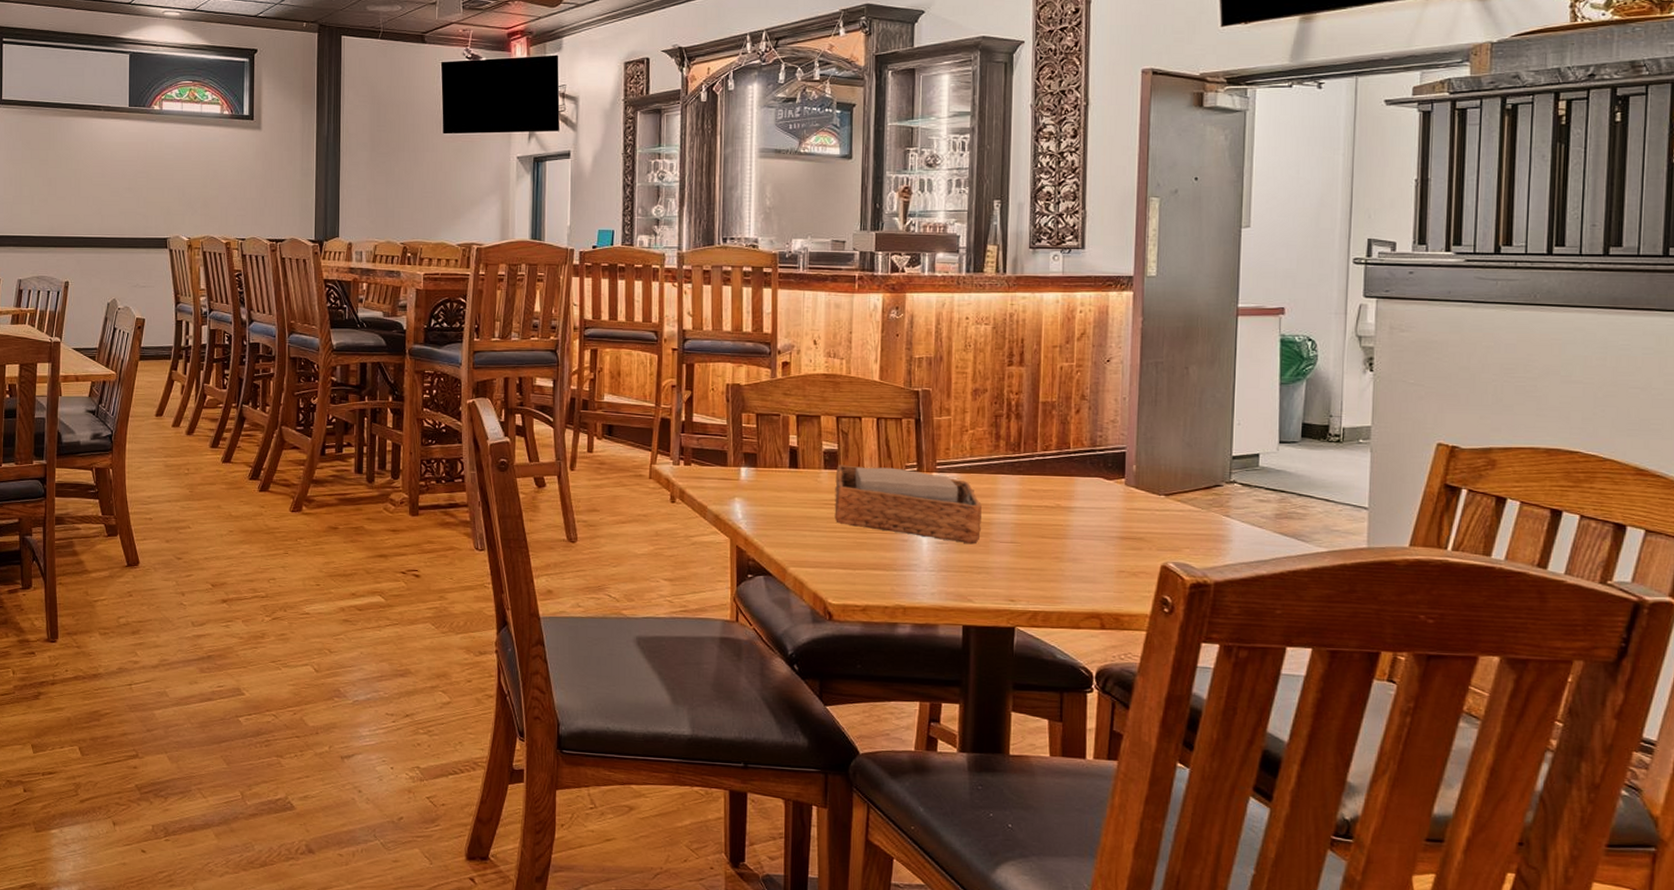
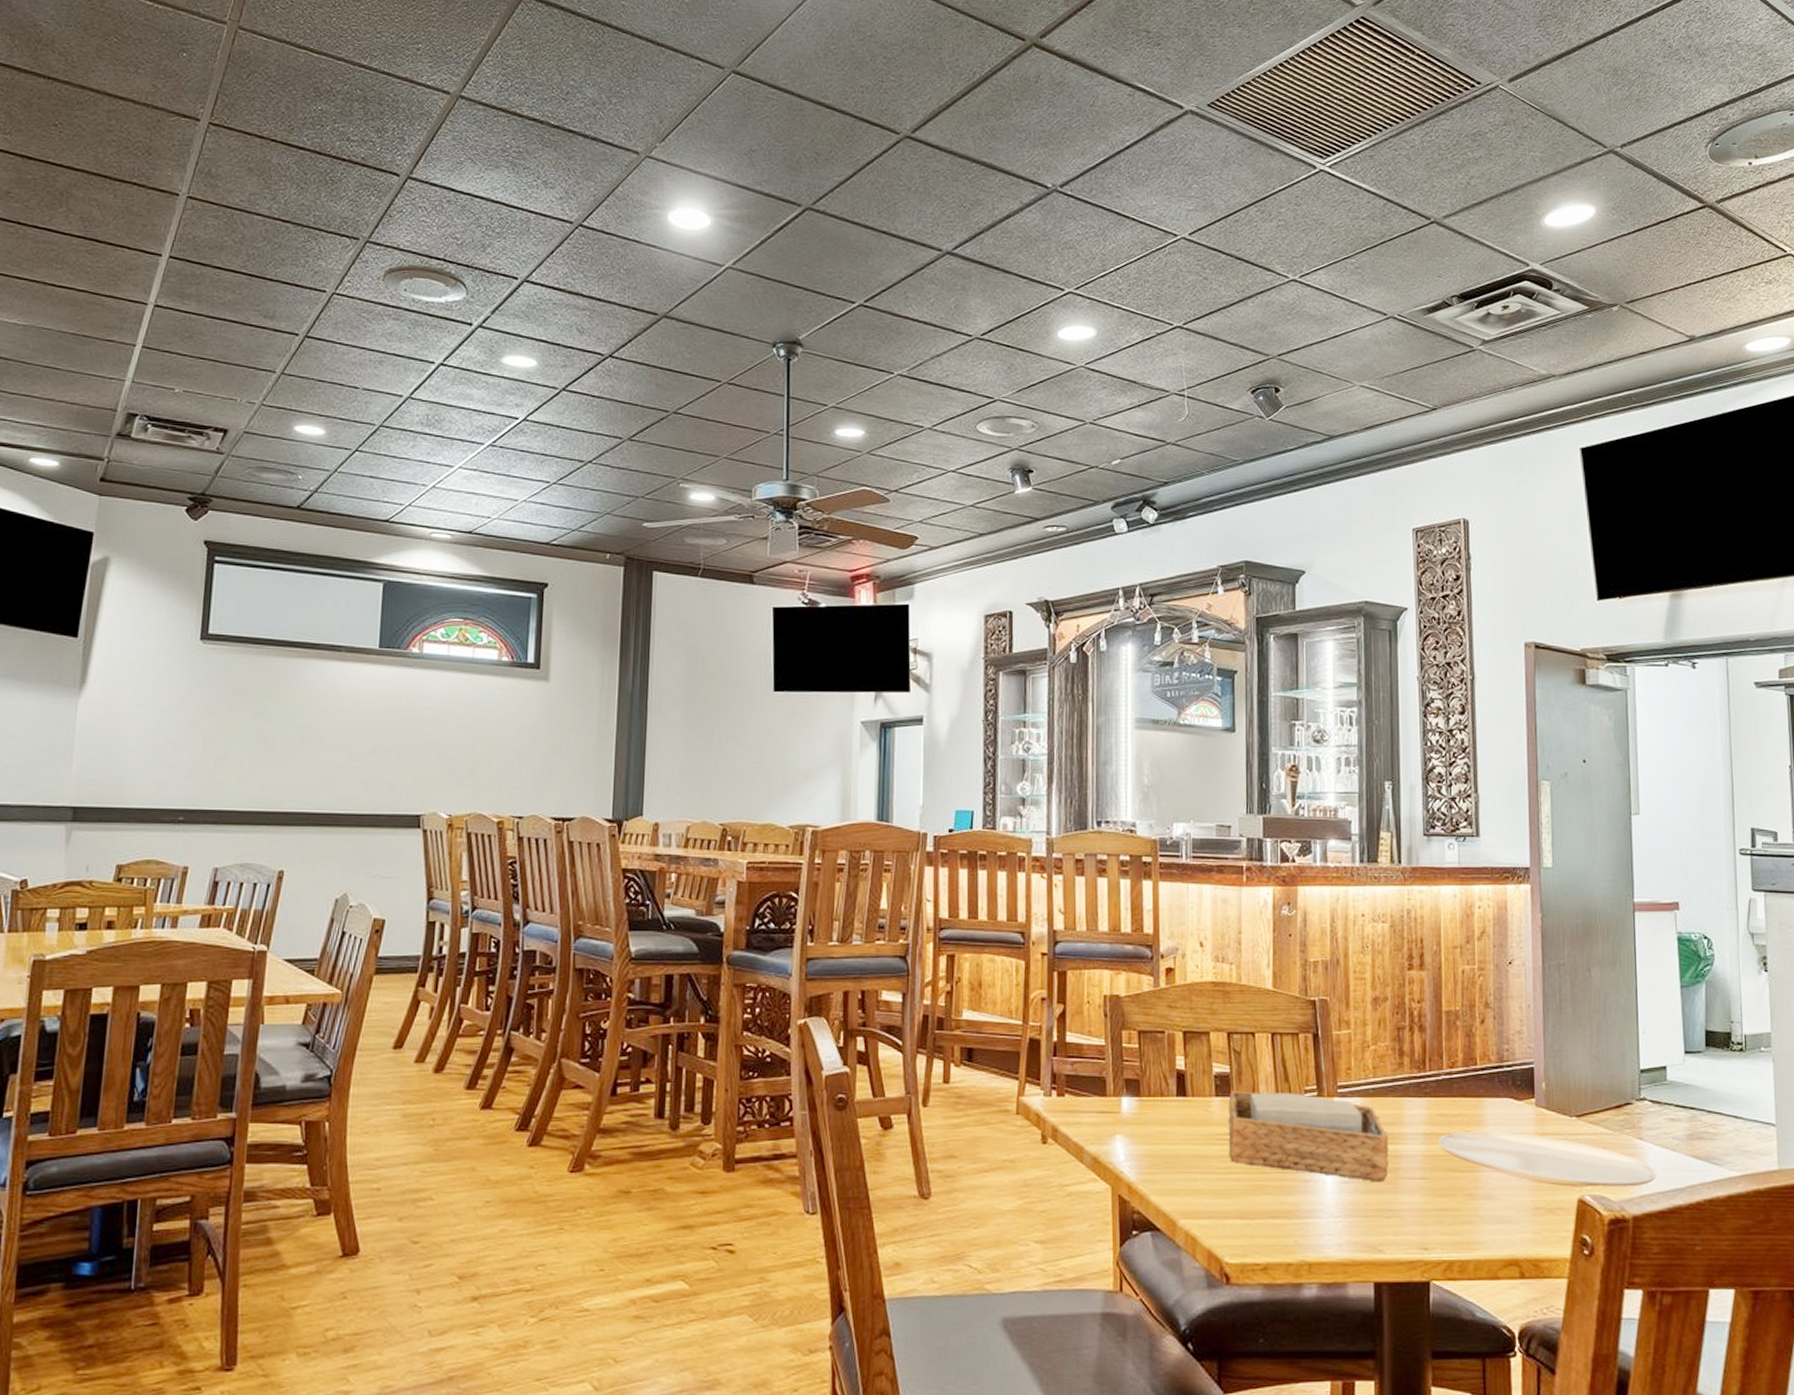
plate: none [1028,504,1242,557] -> present [1437,1131,1657,1187]

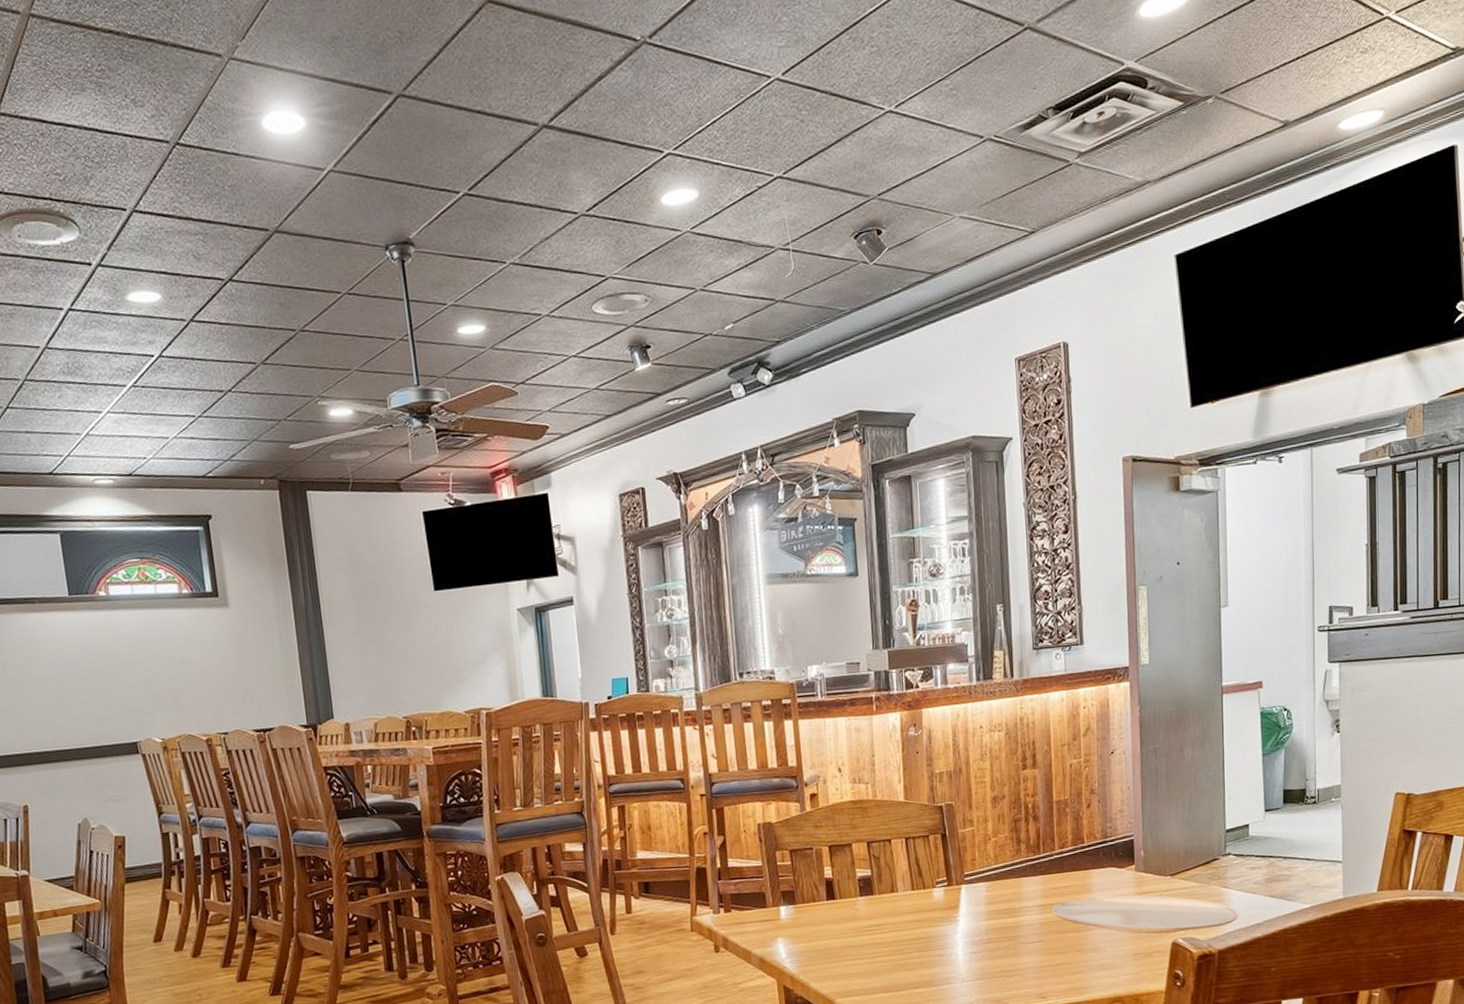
napkin holder: present [1228,1091,1388,1183] -> none [871,885,1010,950]

